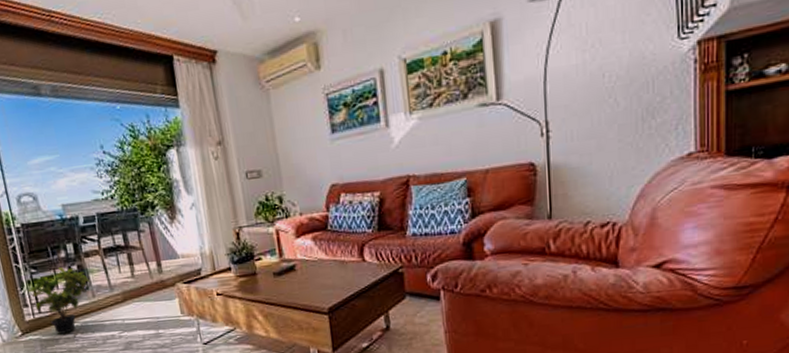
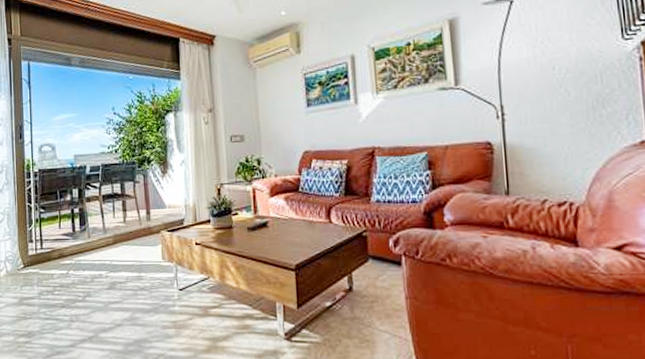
potted plant: present [28,267,90,334] -> none [35,209,88,270]

